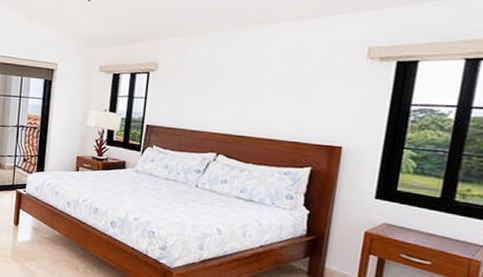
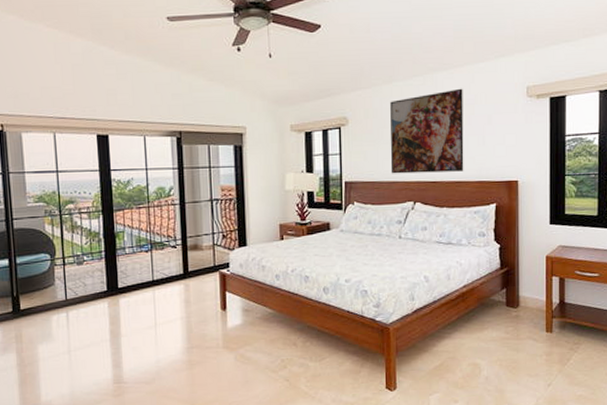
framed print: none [196,43,290,130] -> present [390,88,464,174]

